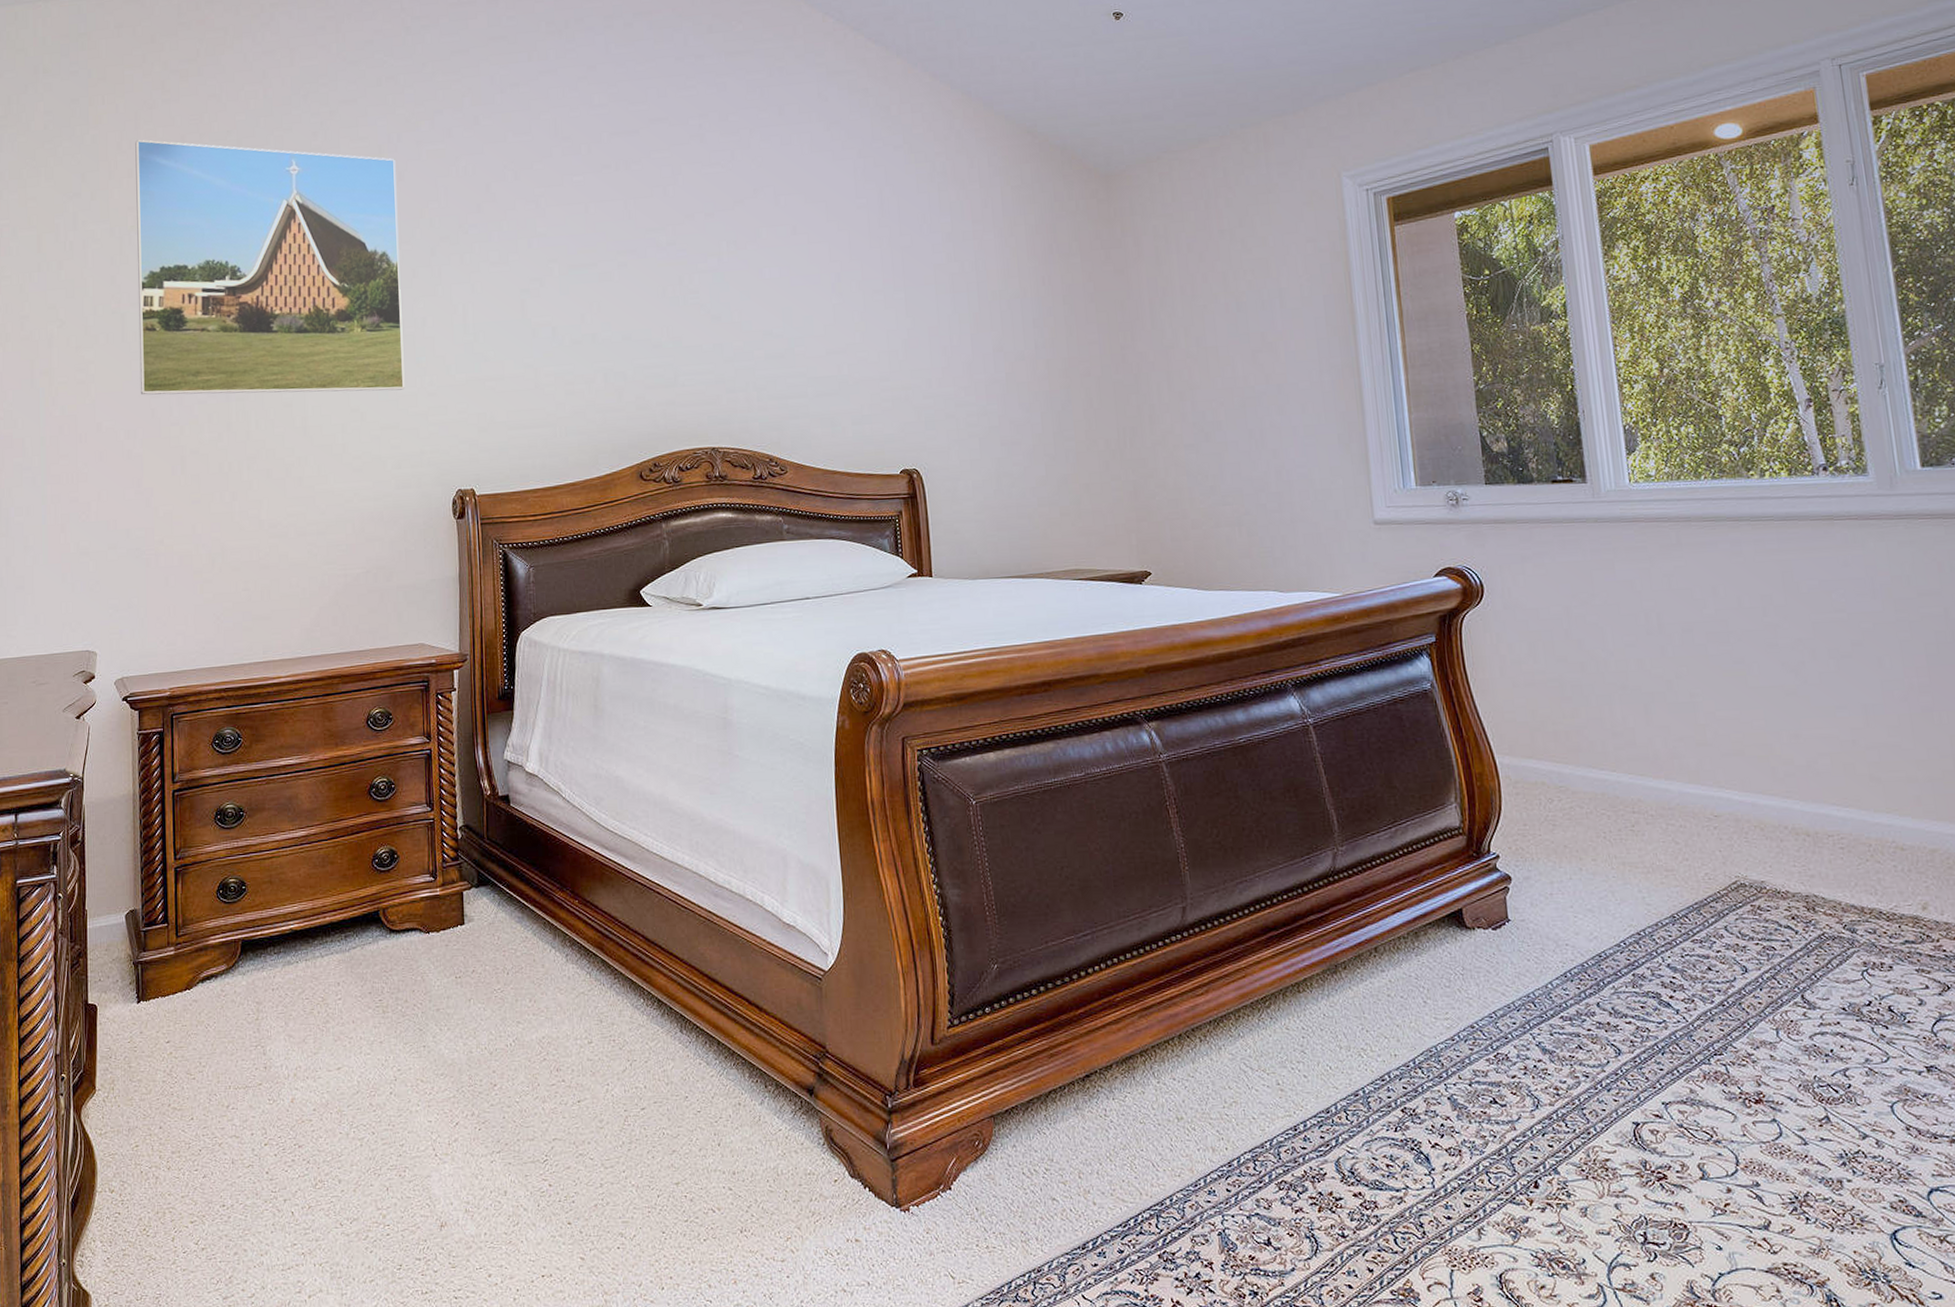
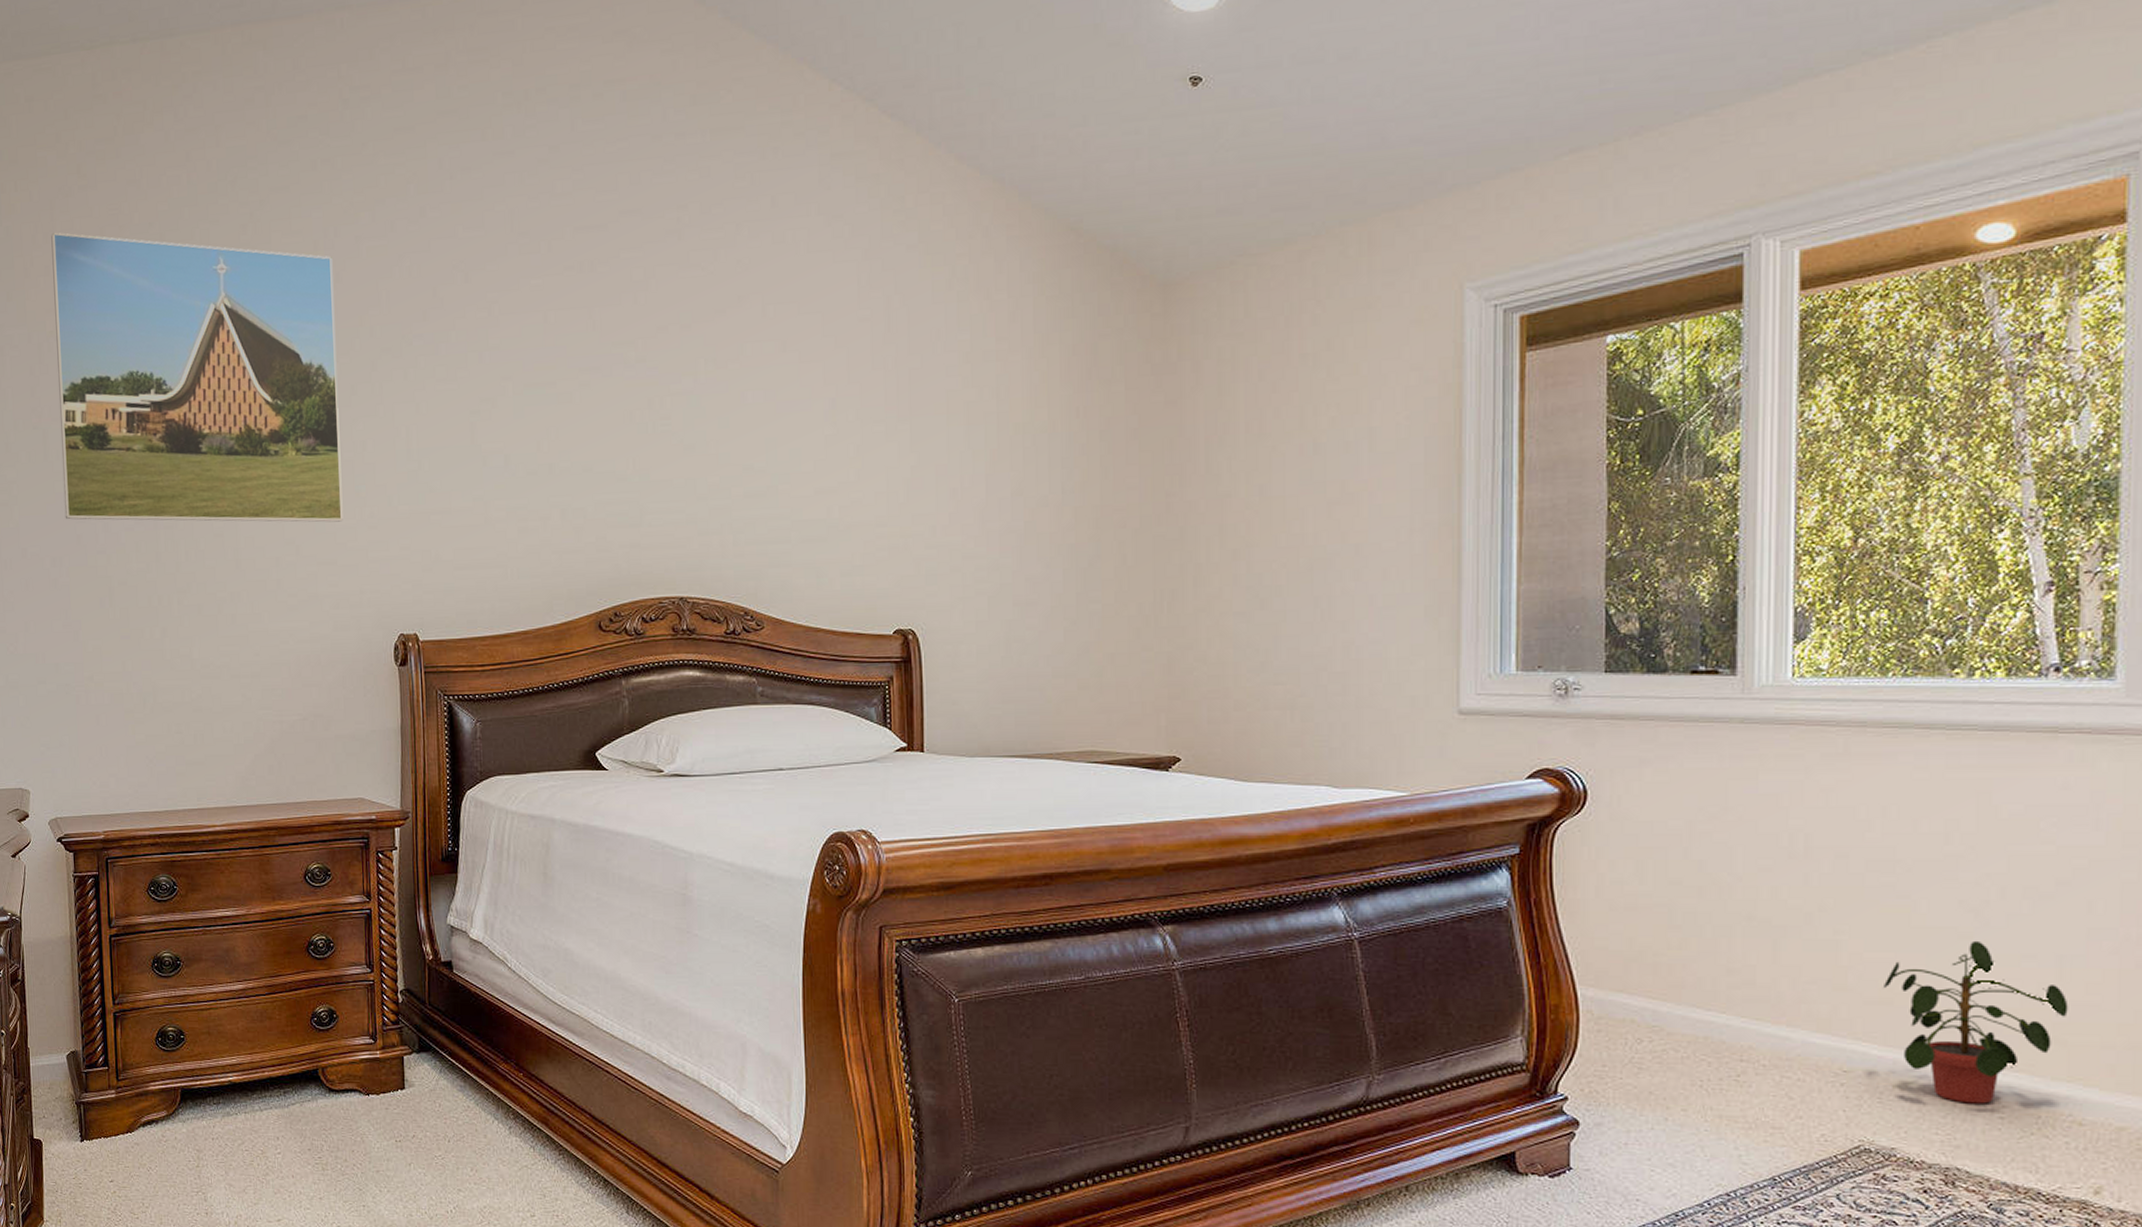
potted plant: none [1734,696,1878,838] -> present [1882,940,2069,1104]

